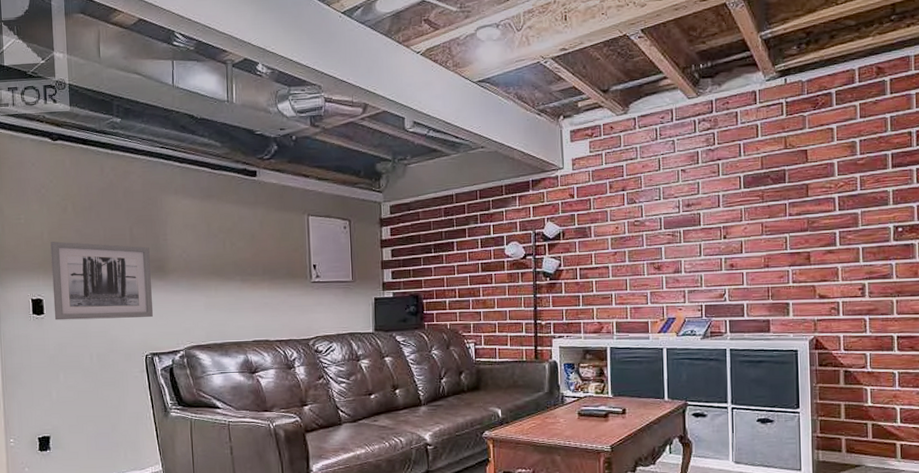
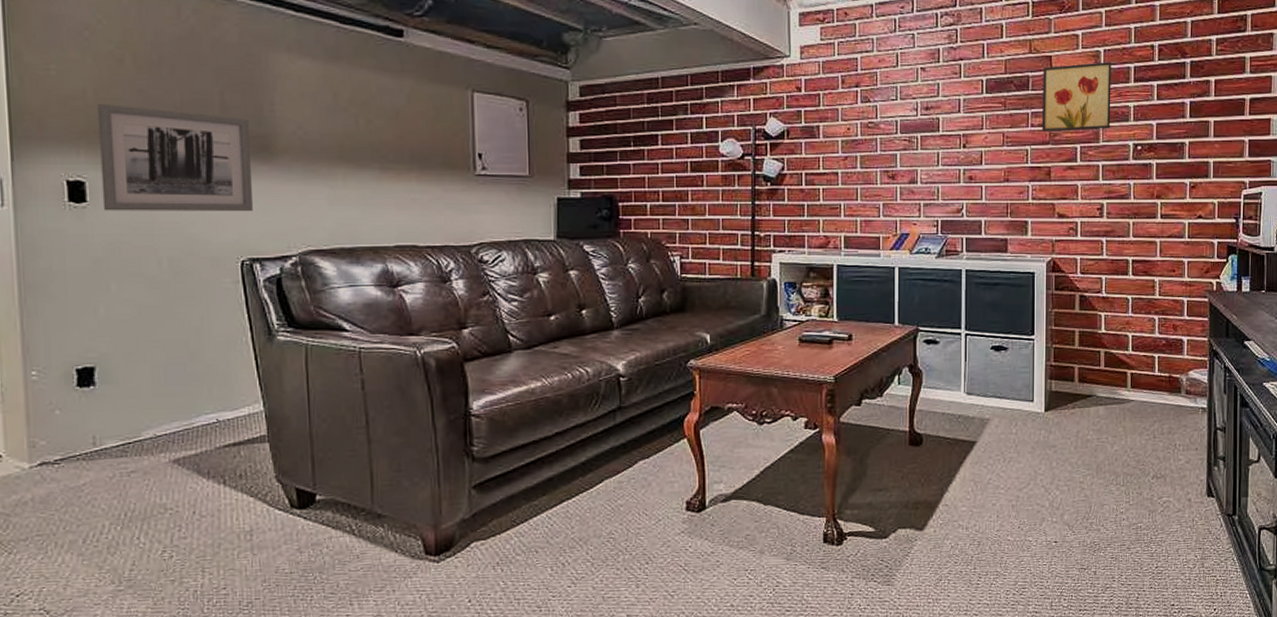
wall art: none [799,151,870,220] -> present [1042,62,1112,132]

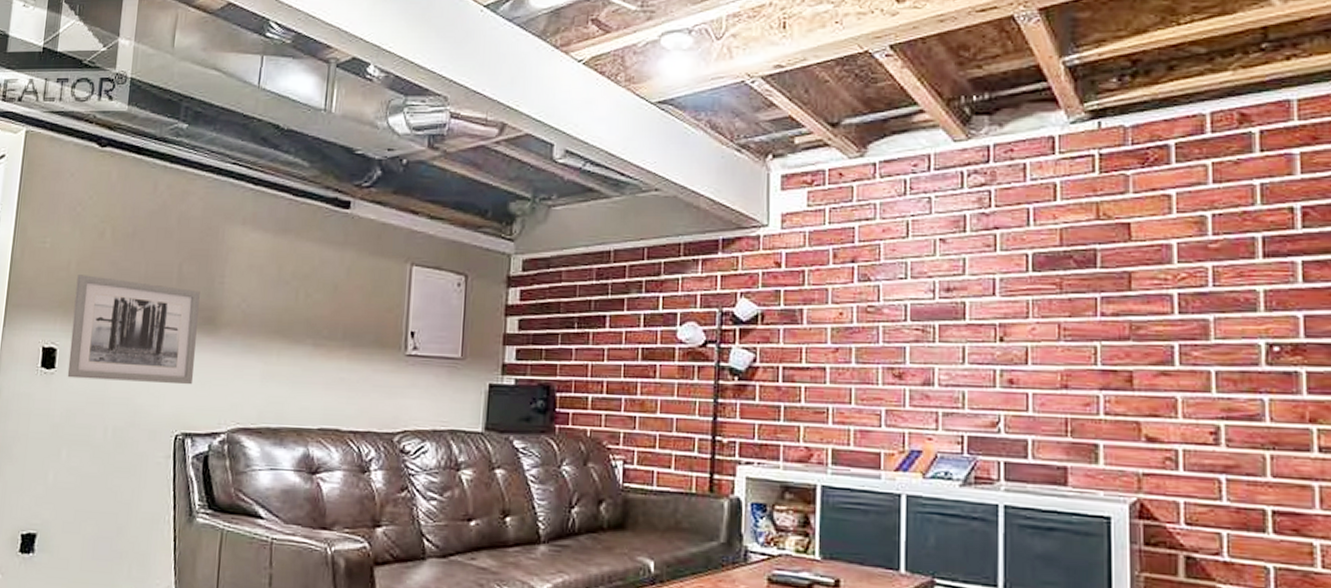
wall art: present [1042,62,1112,132] -> none [1117,231,1227,323]

